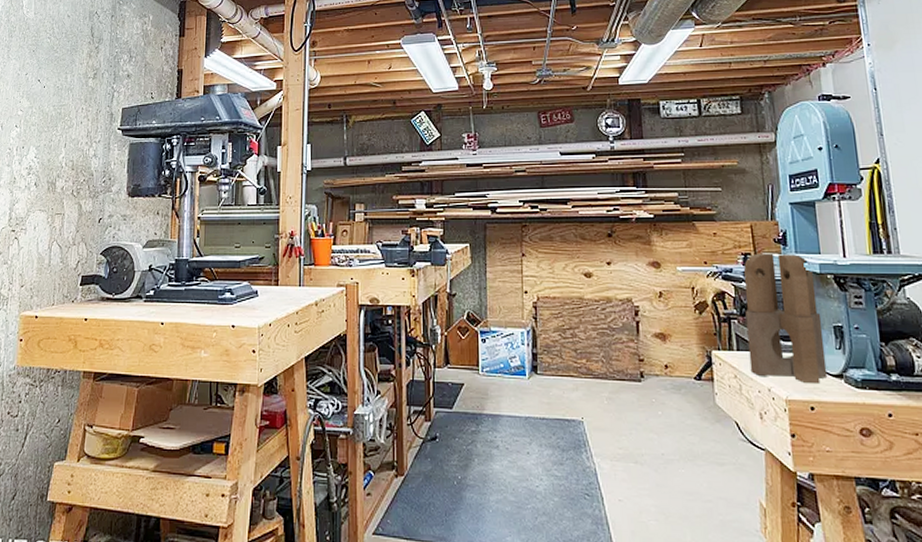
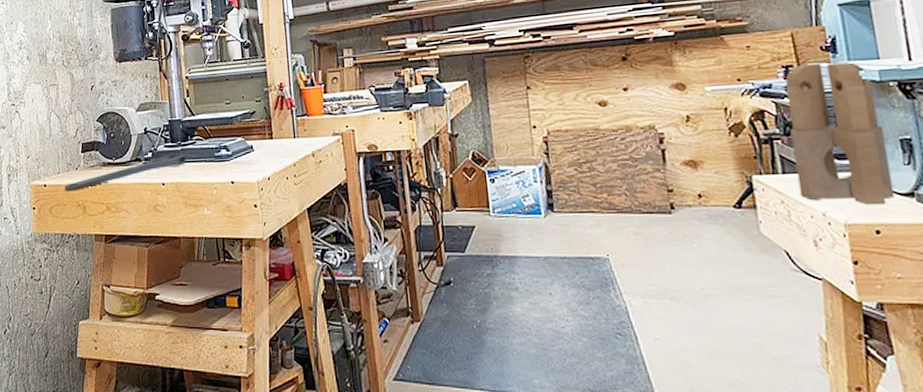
wrench: none [57,294,188,325] -> present [65,153,185,192]

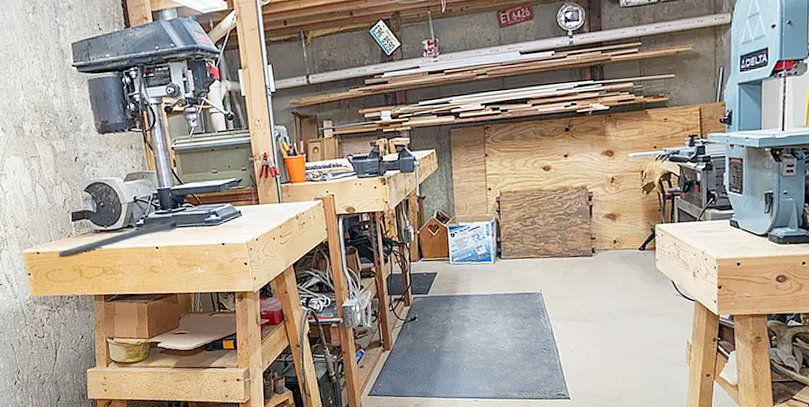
wooden clamp: present [785,62,896,206] -> none [688,132,755,245]

